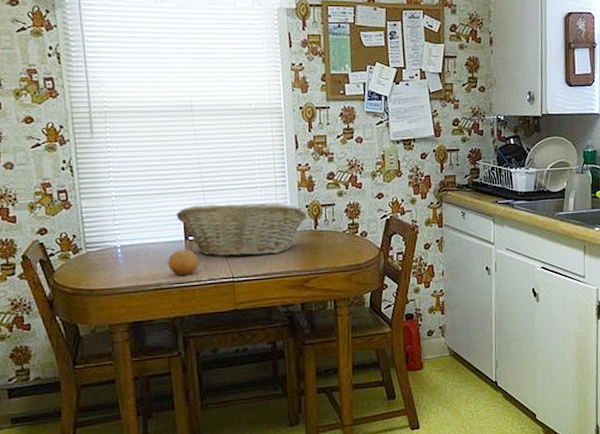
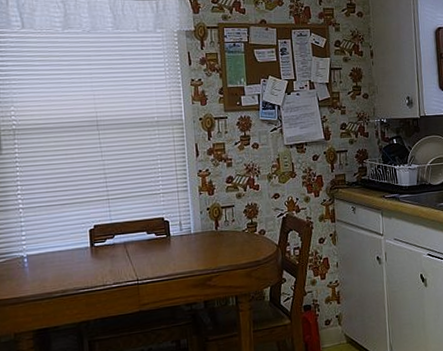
fruit: present [168,250,199,275] -> none [74,256,105,281]
fruit basket: present [176,203,307,257] -> none [82,207,208,261]

